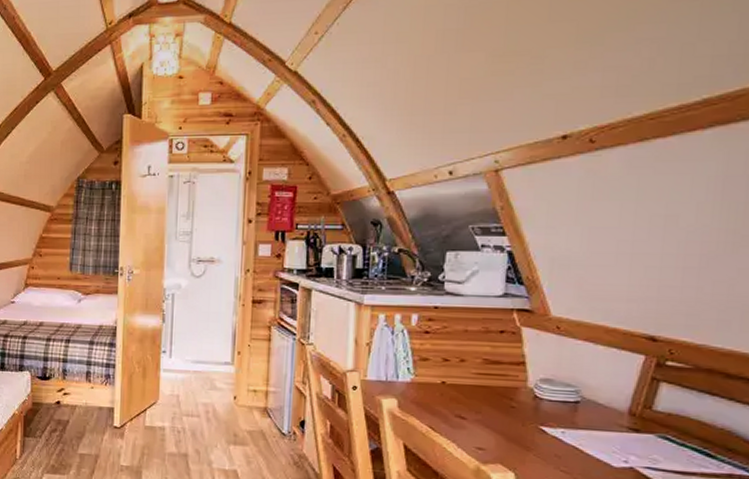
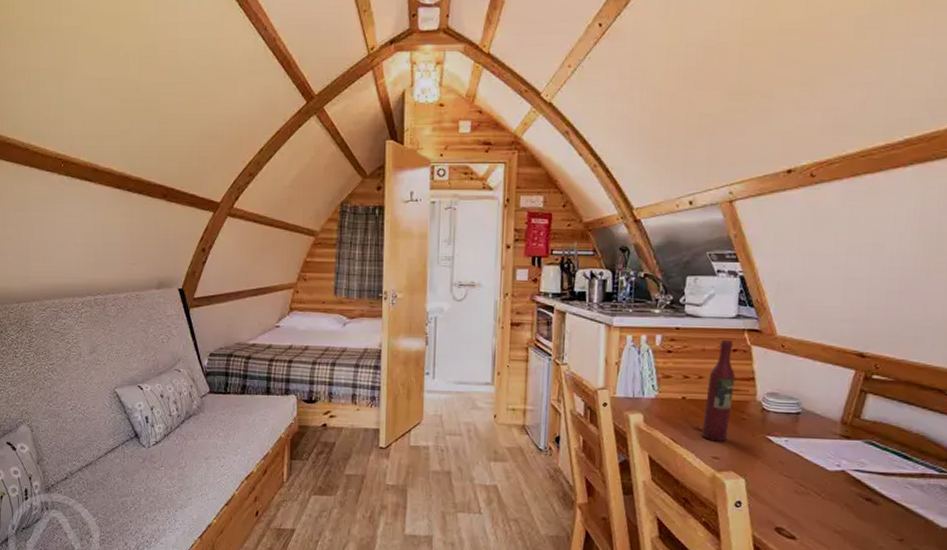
wine bottle: none [464,320,503,432] -> present [702,339,736,442]

